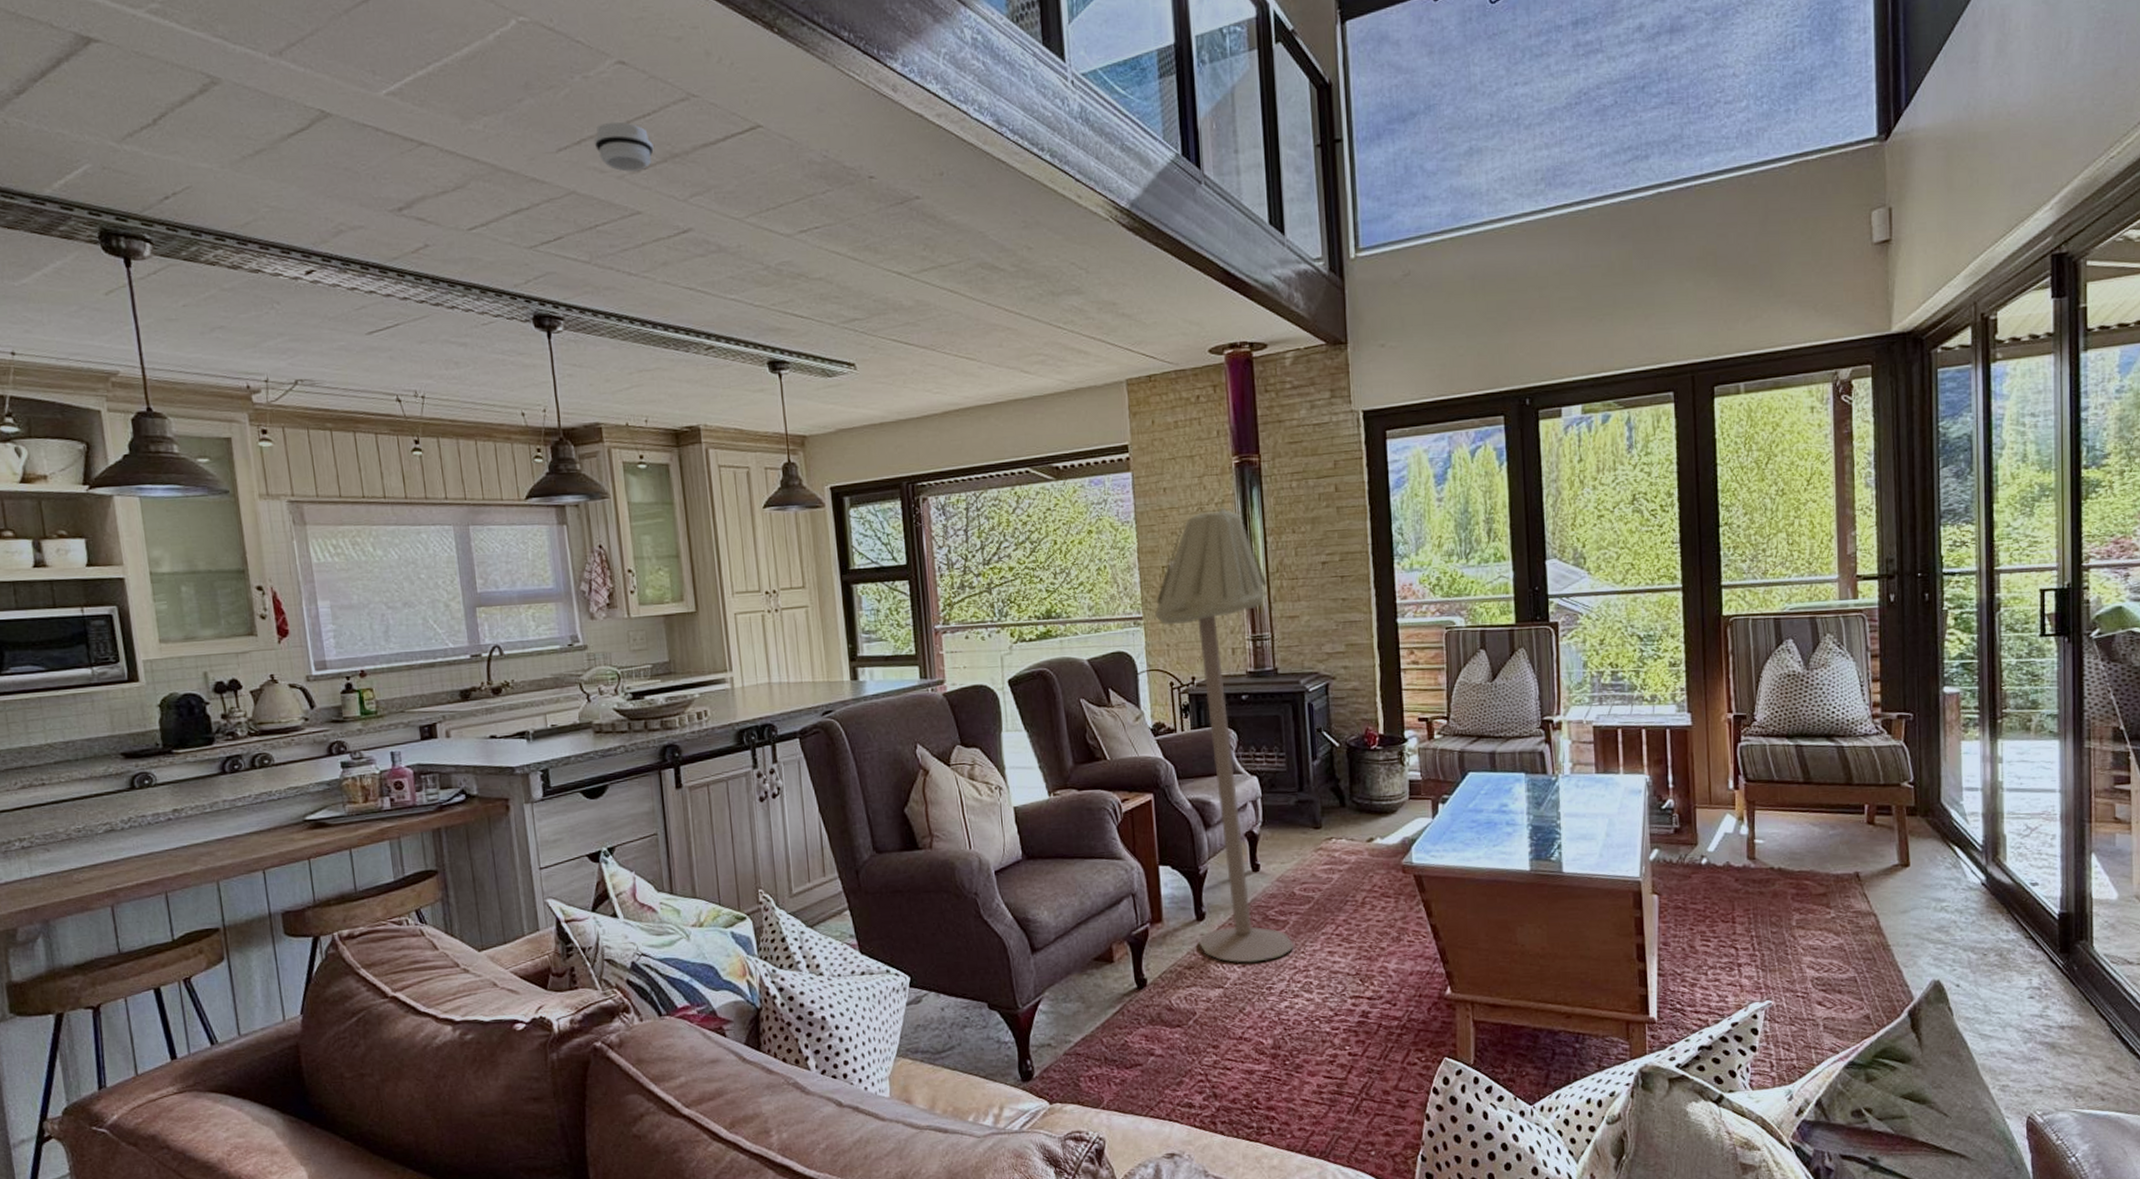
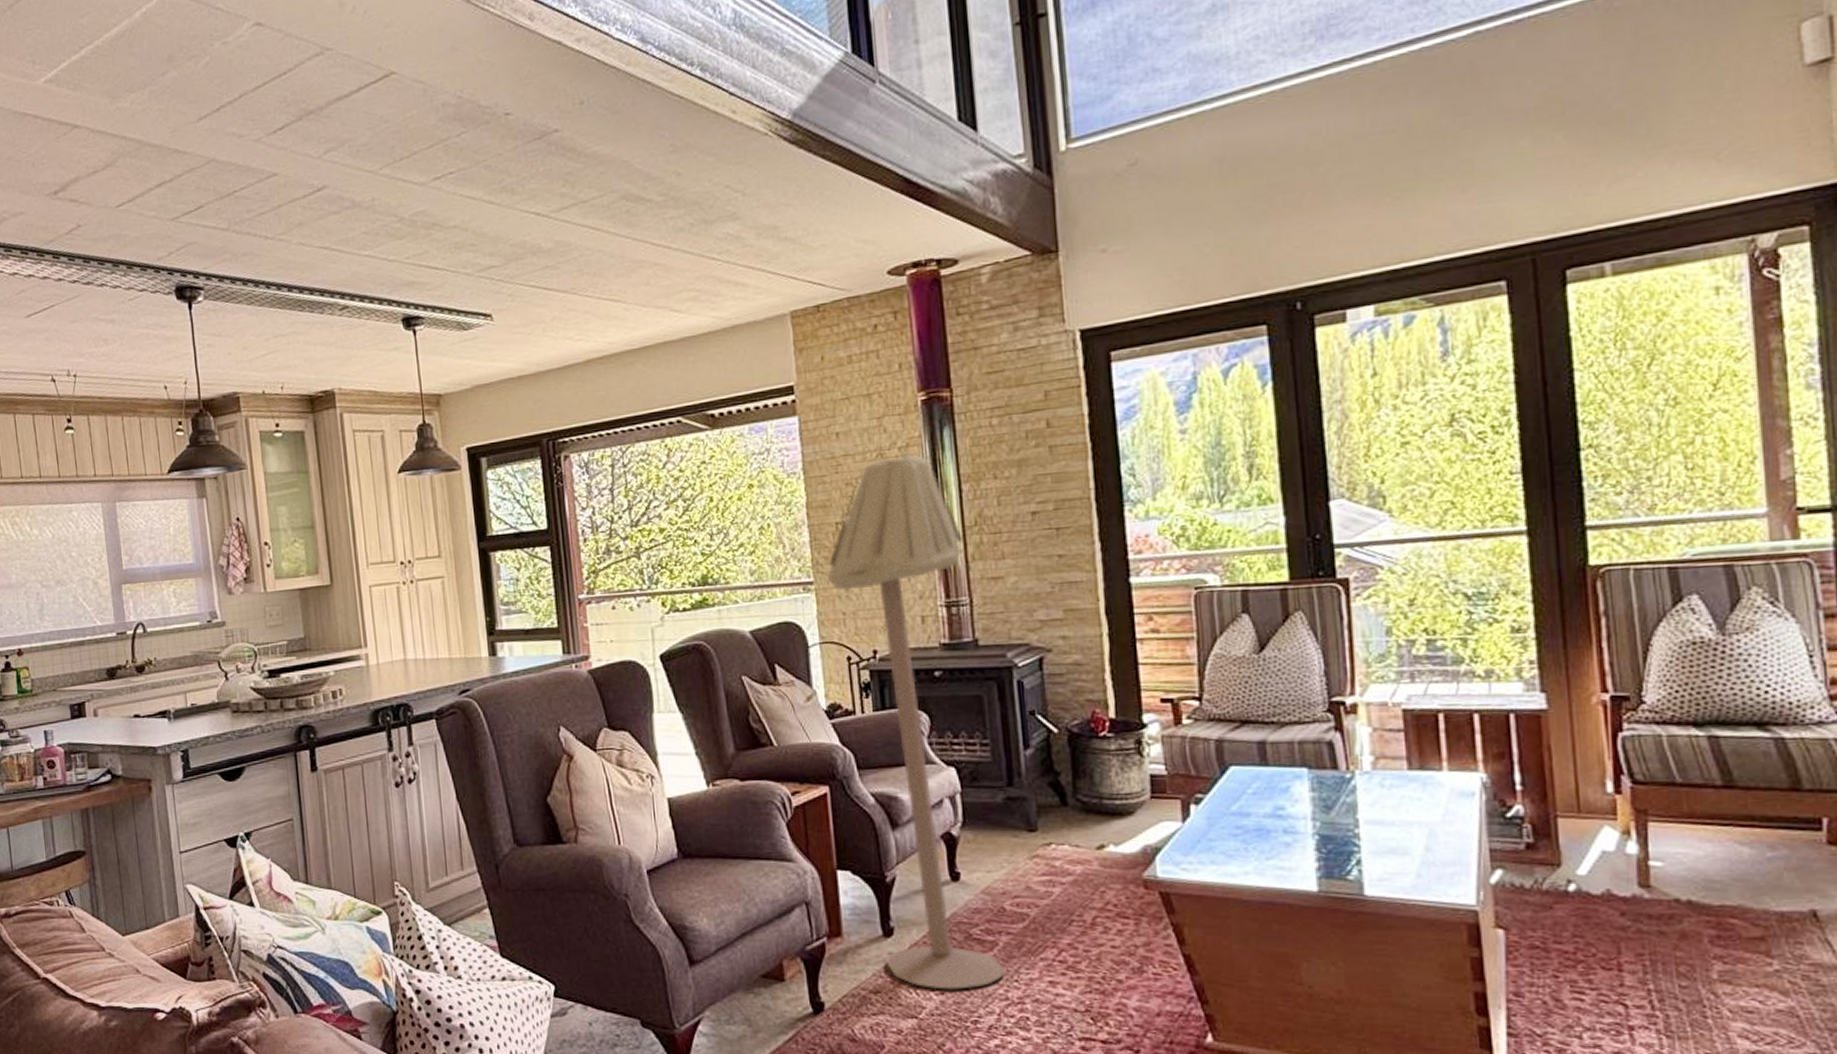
smoke detector: present [593,121,654,172] -> none [232,84,289,135]

